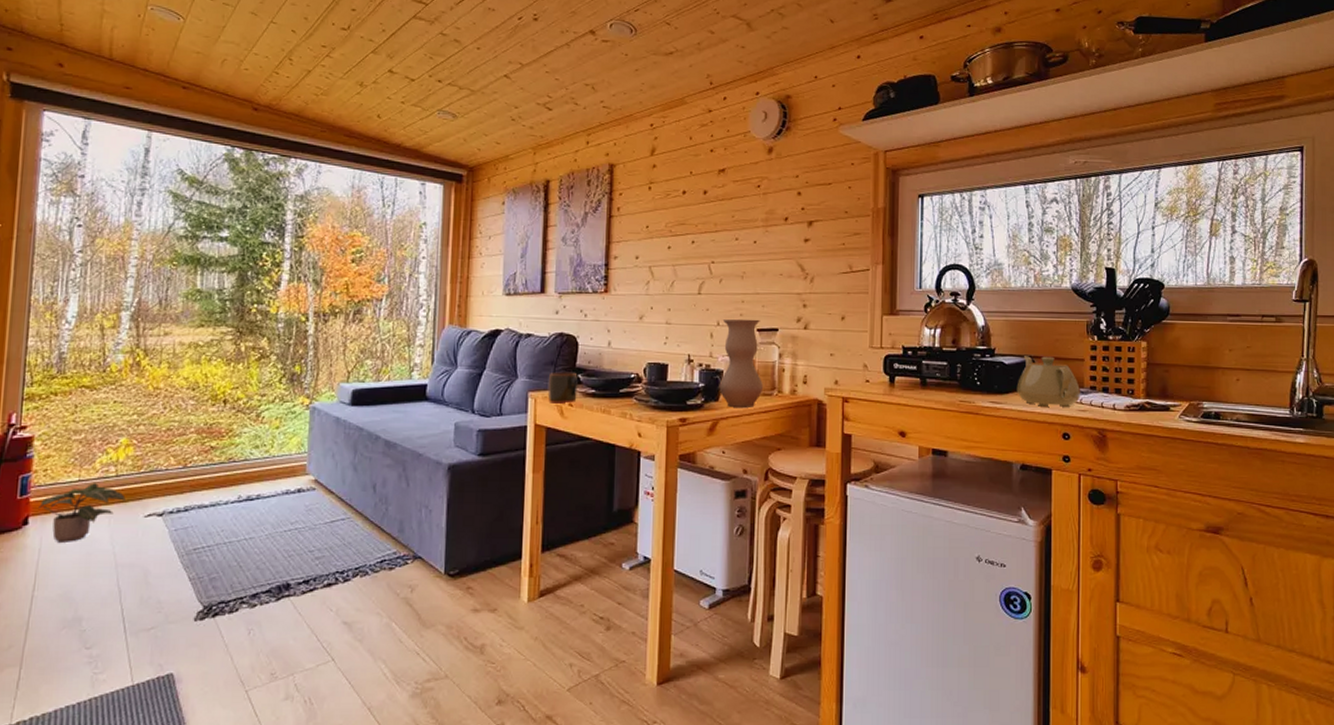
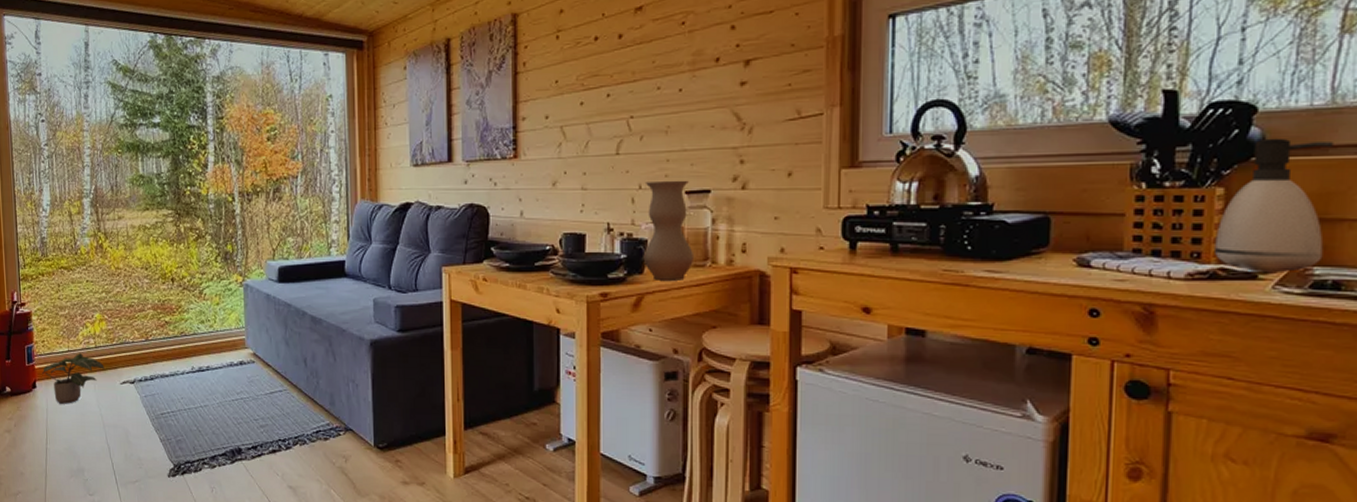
mug: present [547,372,578,404] -> none [461,245,491,279]
teapot: present [1016,356,1081,407] -> none [1023,212,1119,276]
soap dispenser: none [1143,307,1210,406] -> present [1215,138,1334,272]

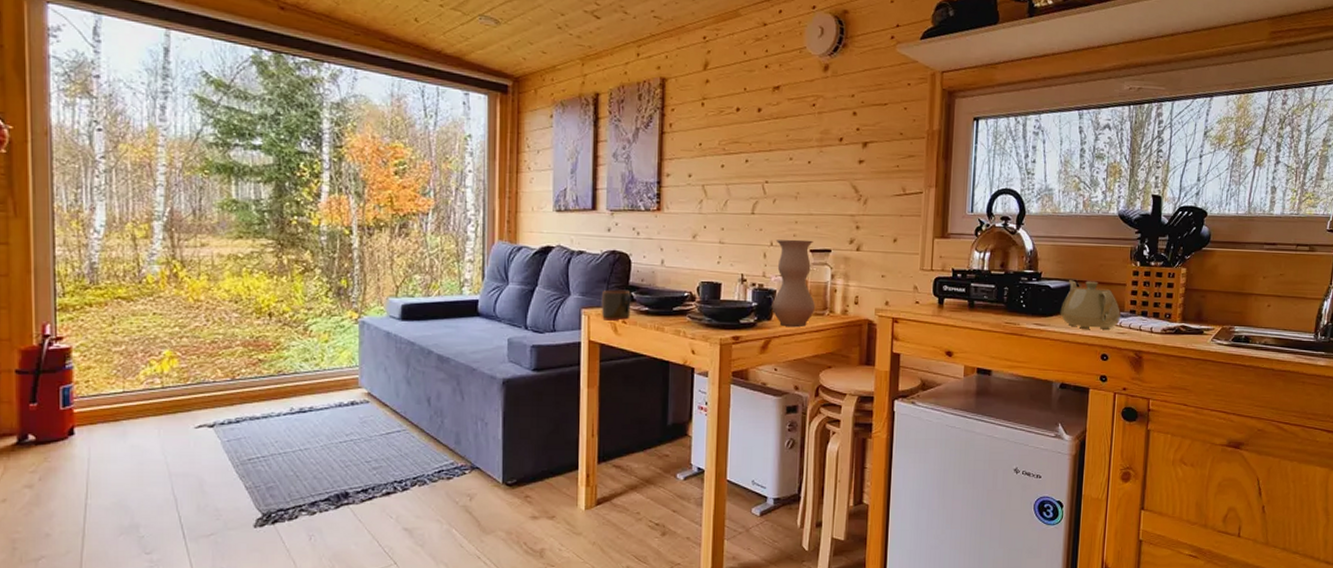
potted plant: present [42,353,105,404] -> none [83,394,174,452]
mug: none [461,245,491,279] -> present [601,289,631,321]
teapot: none [1023,212,1119,276] -> present [1060,280,1121,330]
soap dispenser: present [1215,138,1334,272] -> none [1179,234,1248,330]

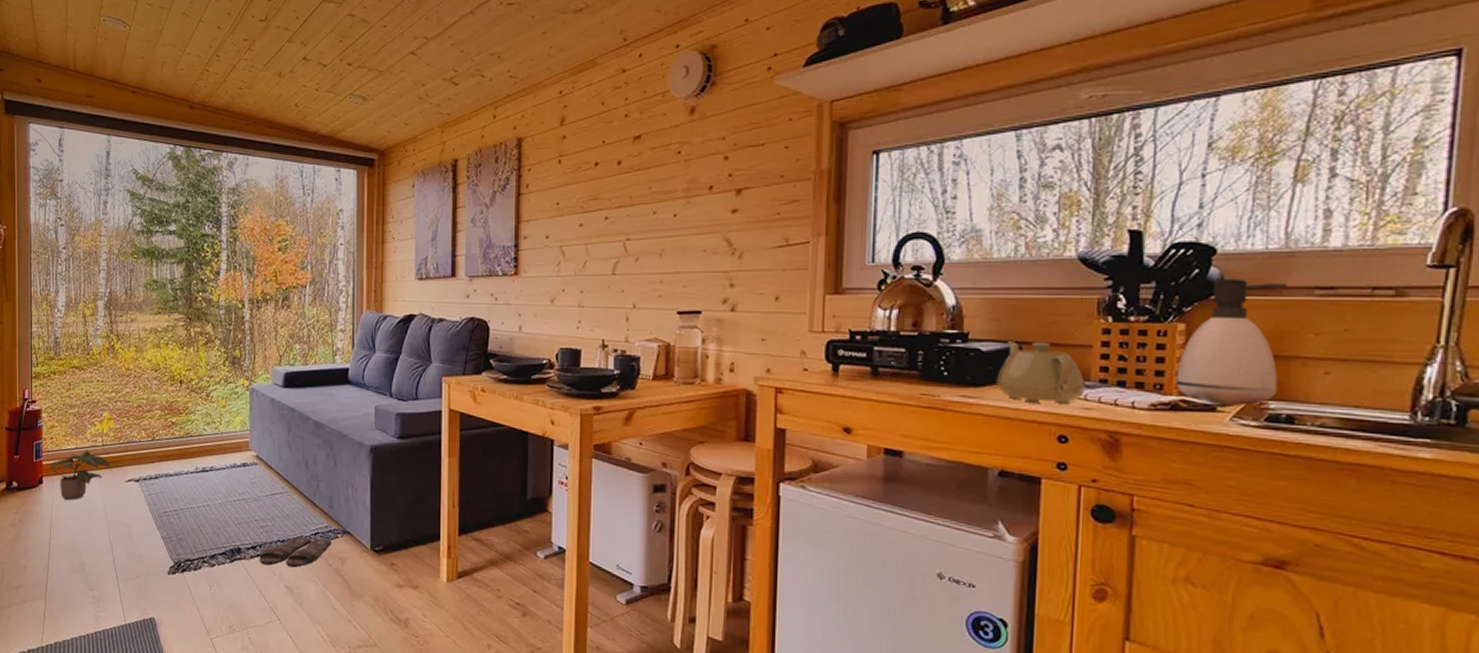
potted plant: none [83,394,174,452] -> present [49,451,111,500]
slippers: none [371,475,458,508] -> present [259,536,332,567]
mug: present [601,289,631,321] -> none [460,357,490,389]
vase: present [771,239,816,327] -> none [635,300,685,397]
soap dispenser: none [1179,234,1248,330] -> present [1176,278,1287,406]

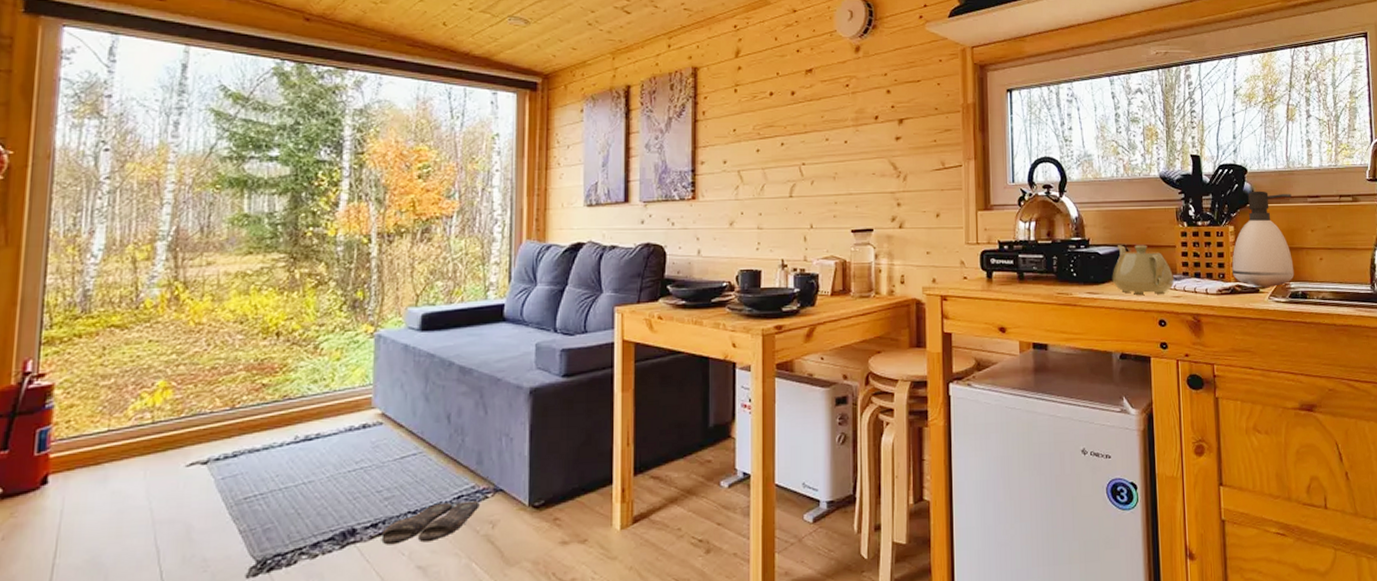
potted plant: present [49,451,111,500] -> none [60,432,164,502]

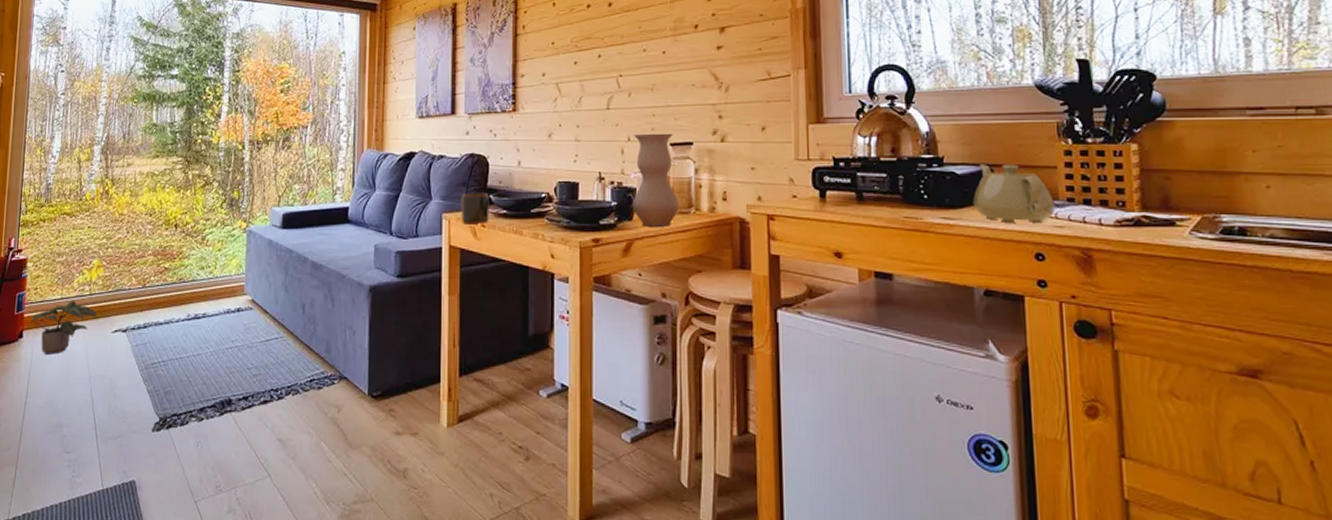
potted plant: none [60,432,164,502] -> present [30,301,97,354]
slippers: present [381,501,480,545] -> none [251,384,328,417]
mug: none [635,283,667,318] -> present [461,192,489,225]
vase: none [815,220,861,311] -> present [632,133,680,227]
soap dispenser: present [1232,190,1294,287] -> none [1135,101,1228,219]

